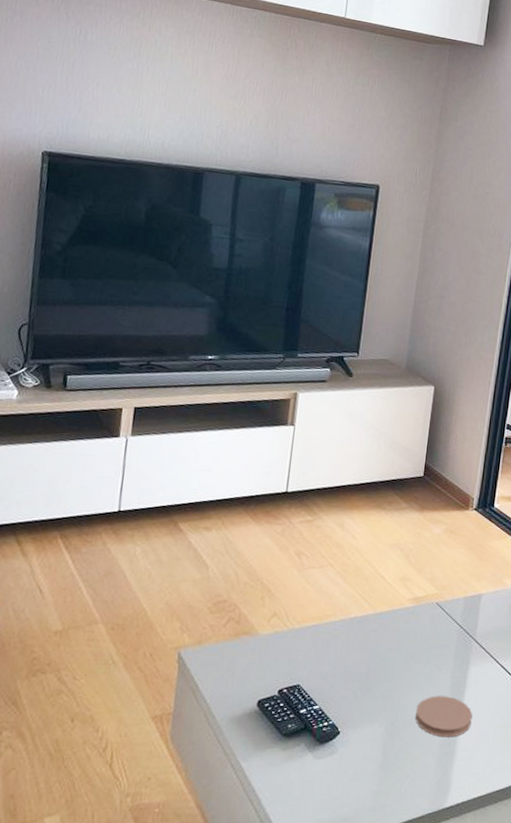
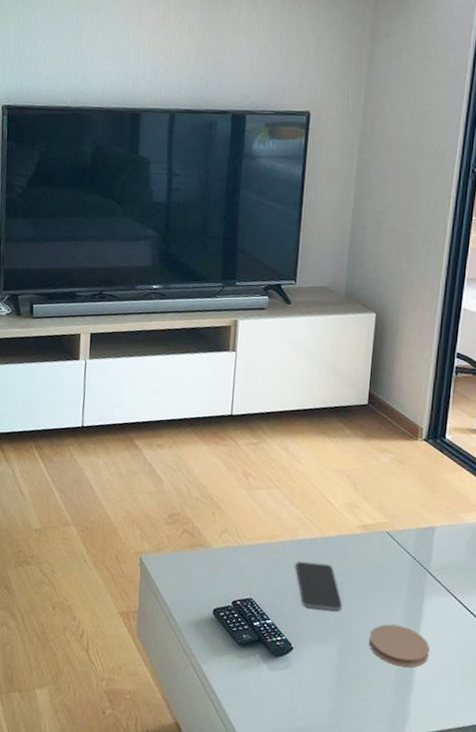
smartphone: none [346,640,392,689] -> present [295,562,343,612]

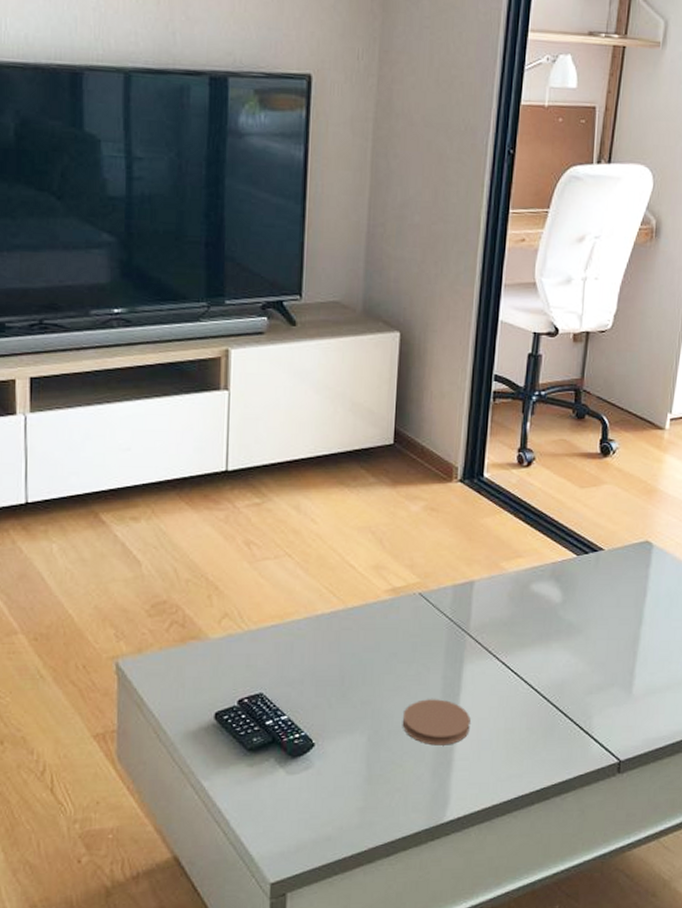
smartphone: present [295,562,343,612] -> none [314,640,371,695]

